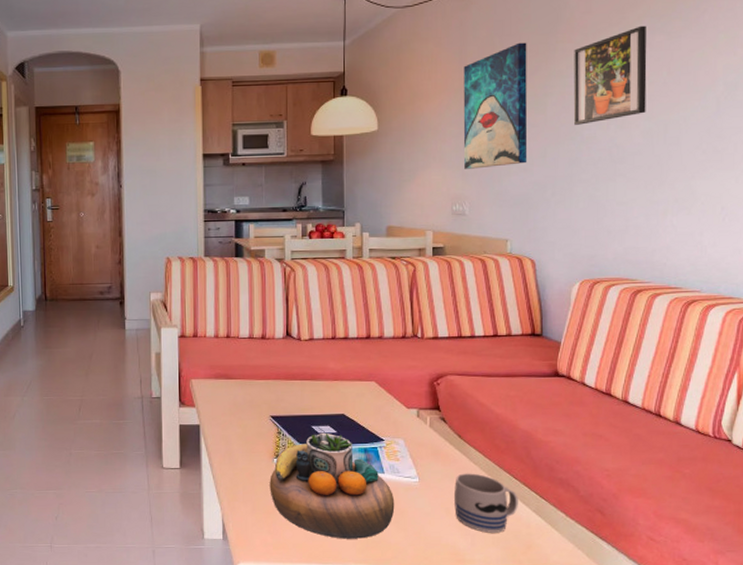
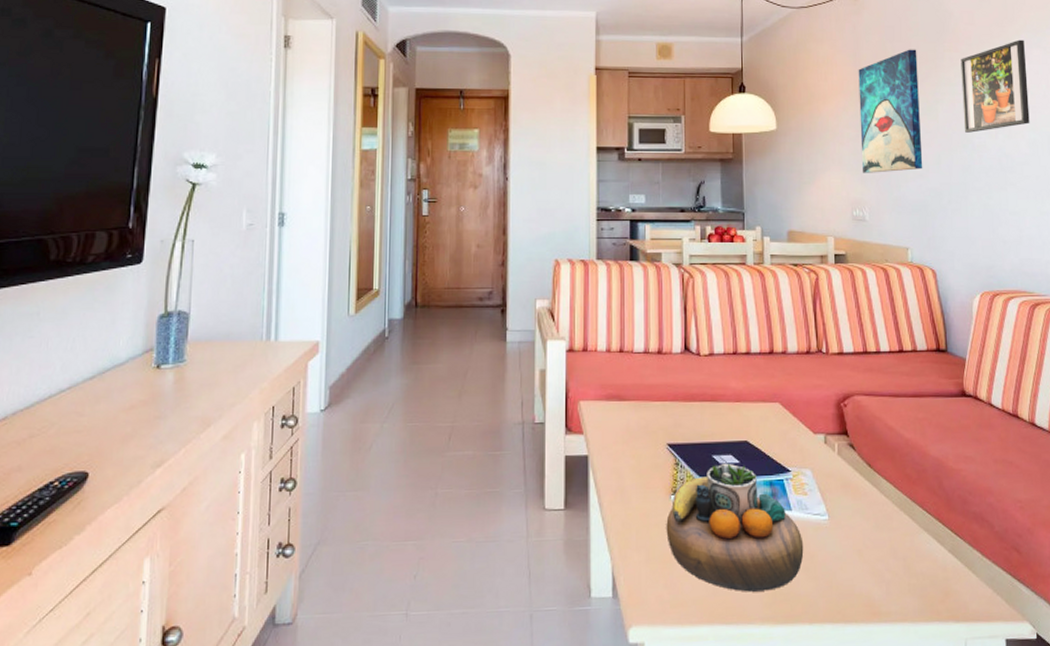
mug: present [454,473,518,533] -> none [866,508,933,579]

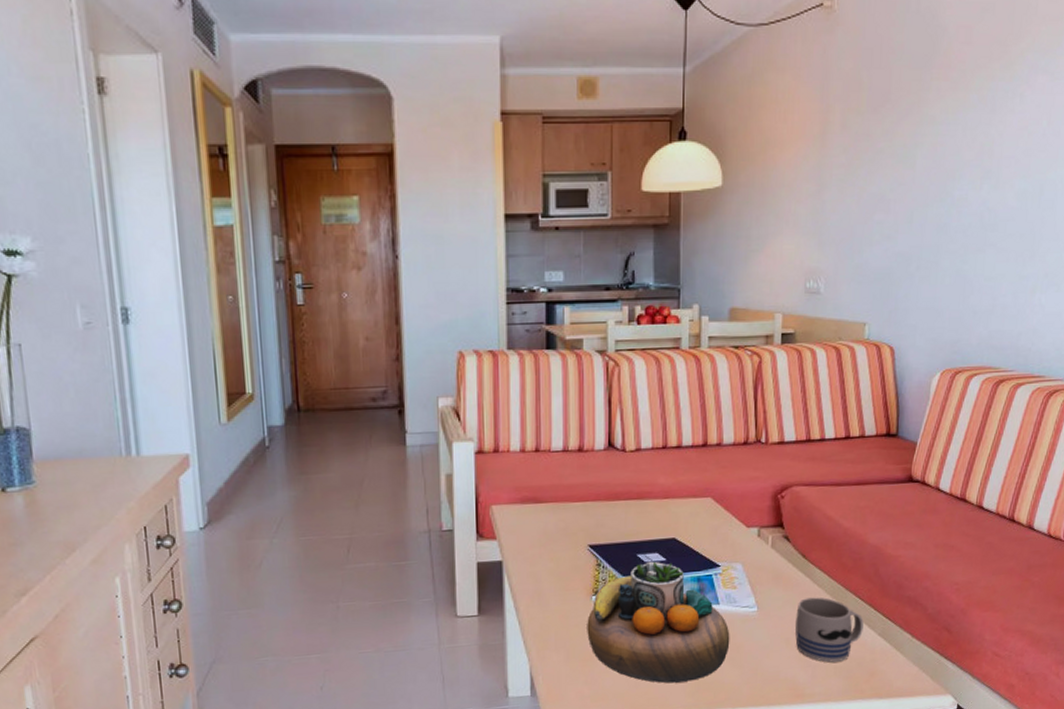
wall art: present [858,49,923,173] -> none [820,78,899,237]
mug: none [866,508,933,579] -> present [795,597,864,663]
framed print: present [960,39,1030,133] -> none [944,62,1029,184]

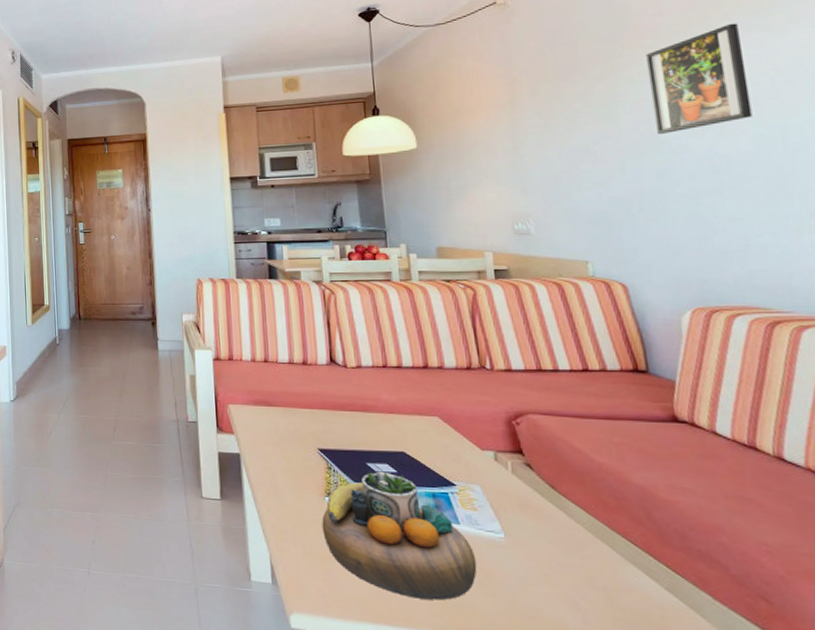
mug: present [795,597,864,663] -> none [552,532,643,612]
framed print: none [944,62,1029,184] -> present [646,23,753,134]

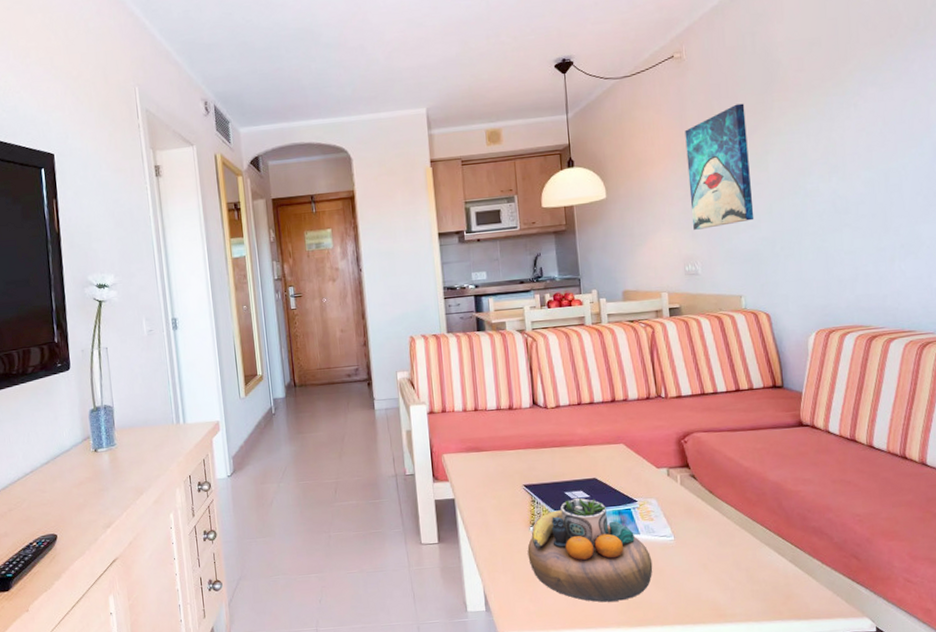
wall art: none [511,50,602,185] -> present [685,103,754,230]
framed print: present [646,23,753,134] -> none [790,79,865,180]

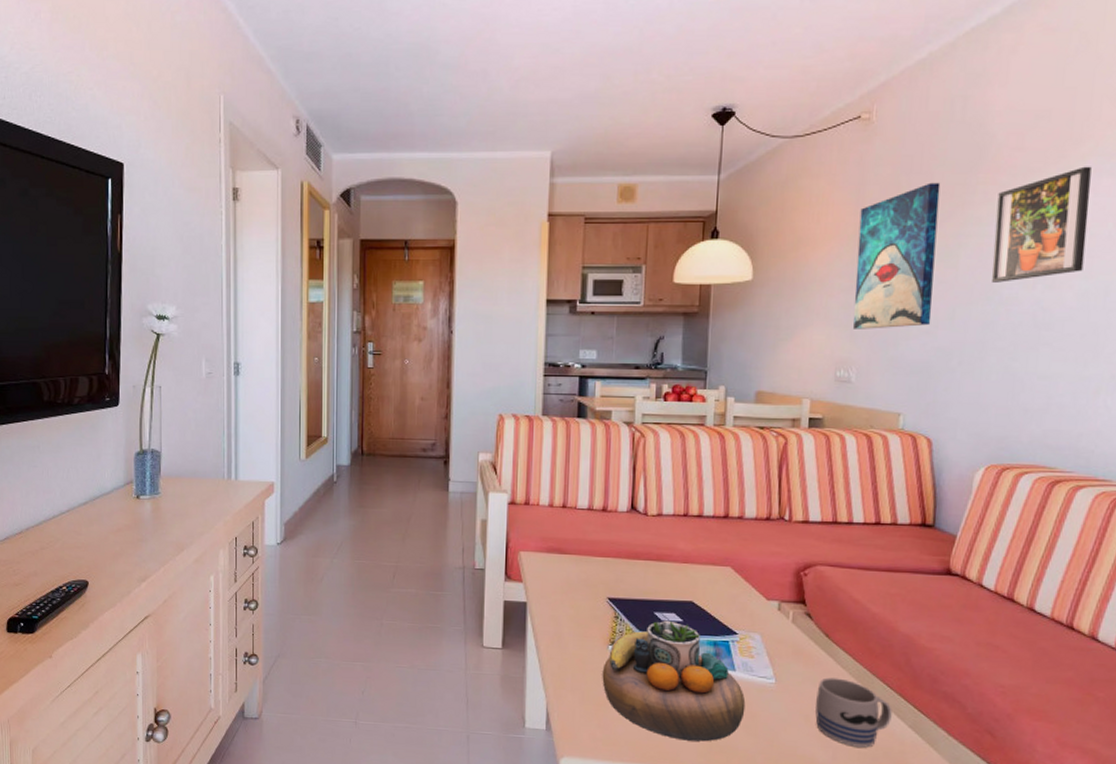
mug: none [710,527,774,586] -> present [815,677,892,748]
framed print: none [790,79,865,180] -> present [991,166,1092,283]

